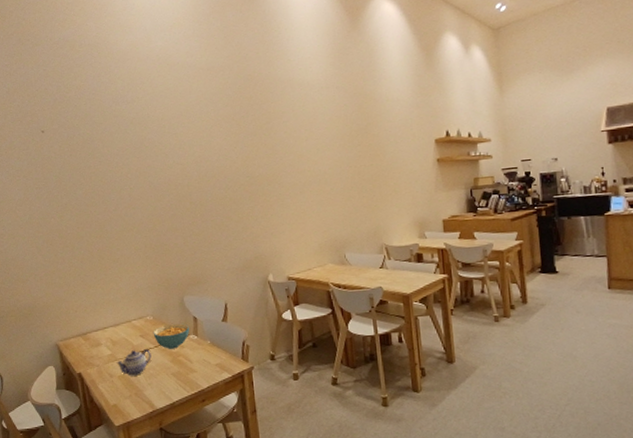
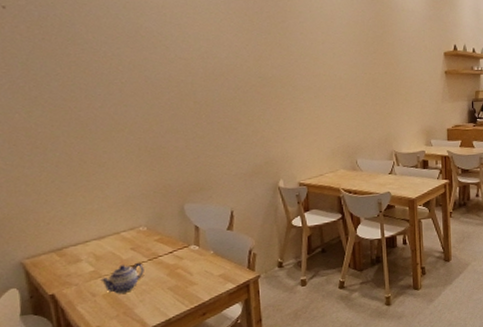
cereal bowl: present [153,323,190,349] -> none [146,233,191,262]

